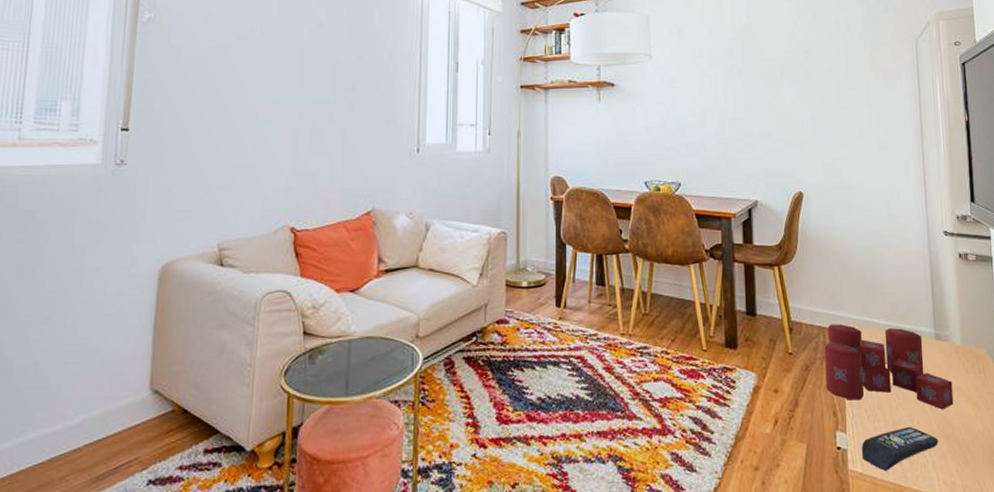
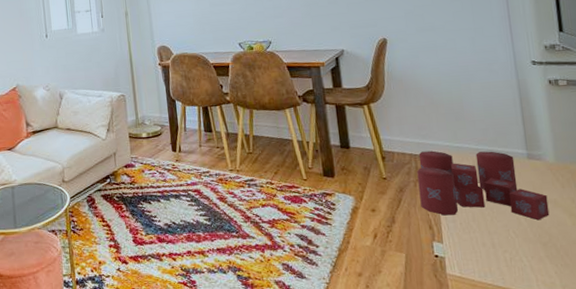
remote control: present [861,427,938,471] -> none [458,236,535,274]

